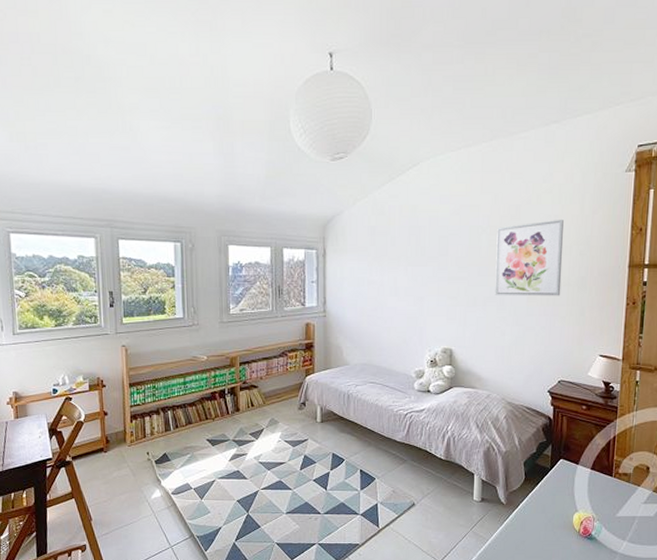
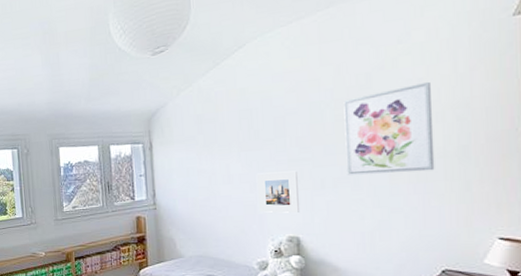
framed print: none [420,288,455,326] -> present [257,171,301,213]

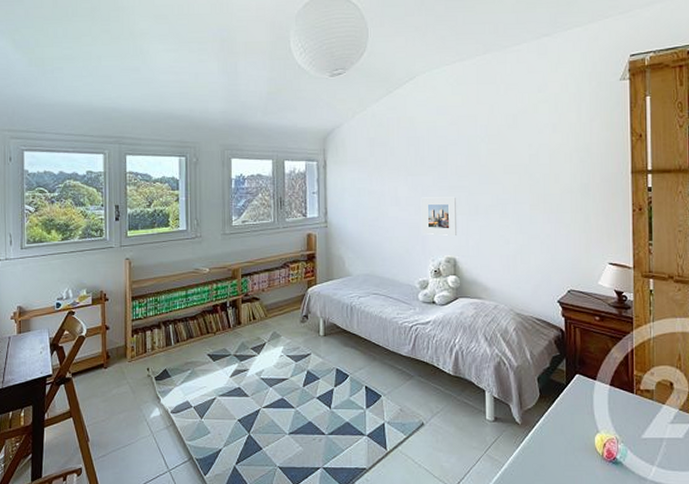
wall art: present [343,81,435,175] -> none [495,127,564,204]

